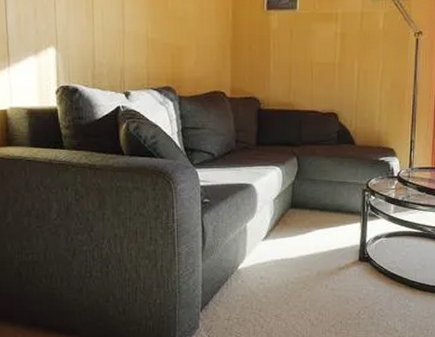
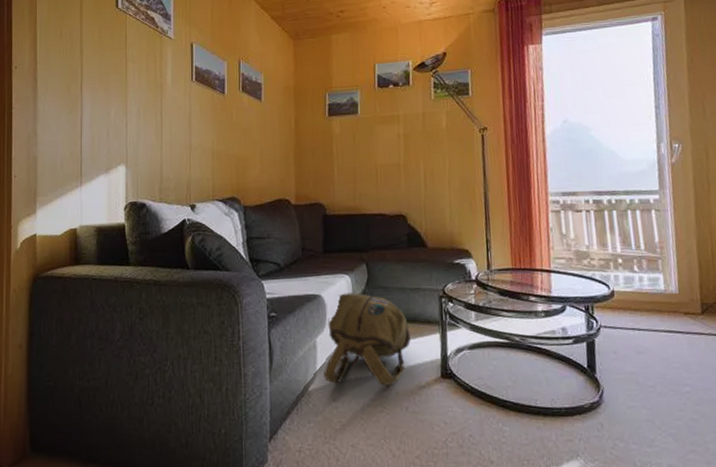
backpack: none [253,183,334,267] -> present [324,293,411,386]

